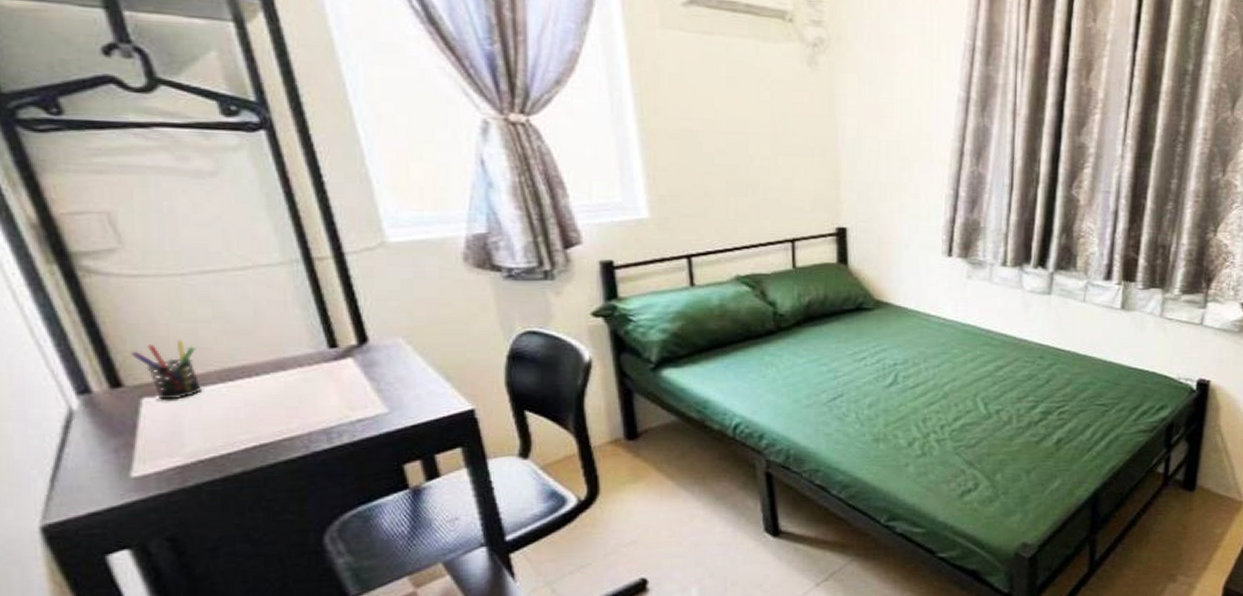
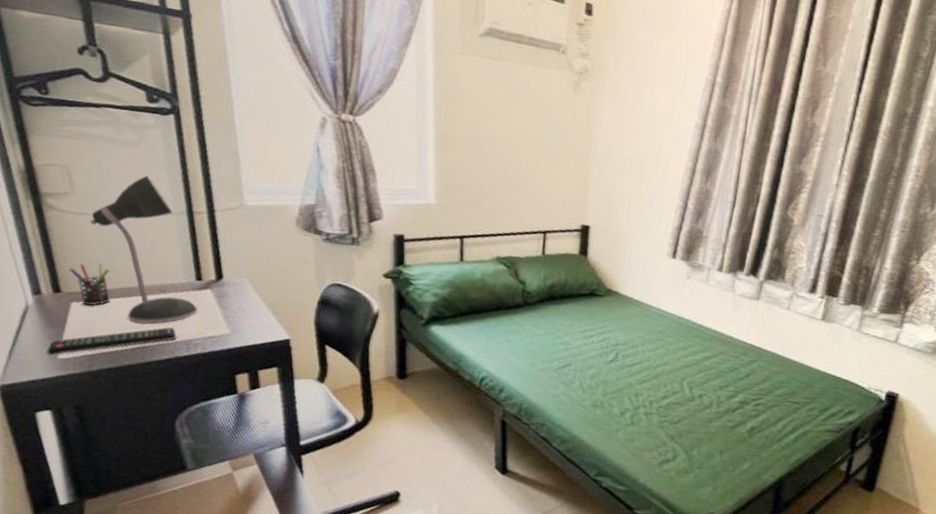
remote control: none [112,414,309,474] -> present [47,327,176,355]
desk lamp: none [155,215,336,415] -> present [90,175,198,324]

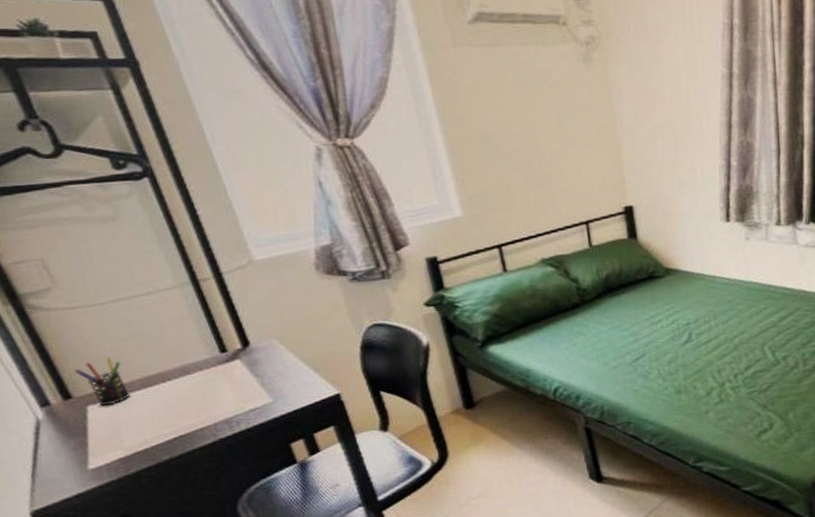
remote control: present [47,327,176,355] -> none [73,409,215,468]
desk lamp: present [90,175,198,324] -> none [83,251,231,413]

